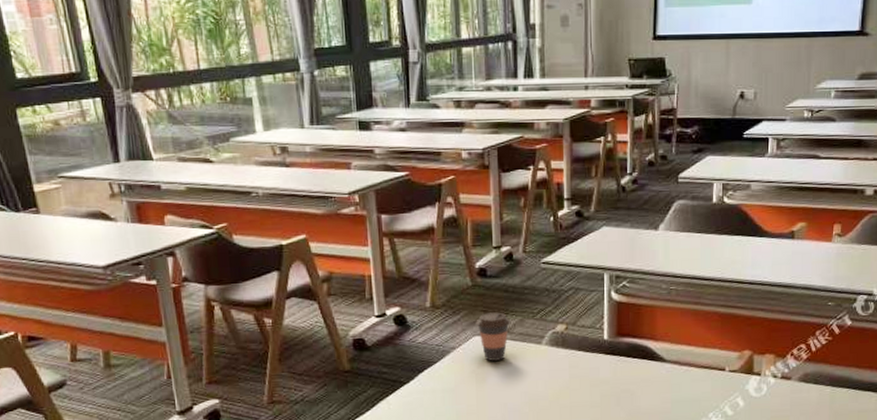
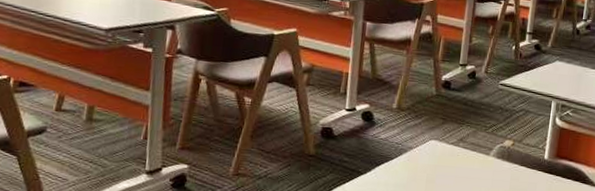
coffee cup: present [476,312,510,361] -> none [434,120,465,165]

